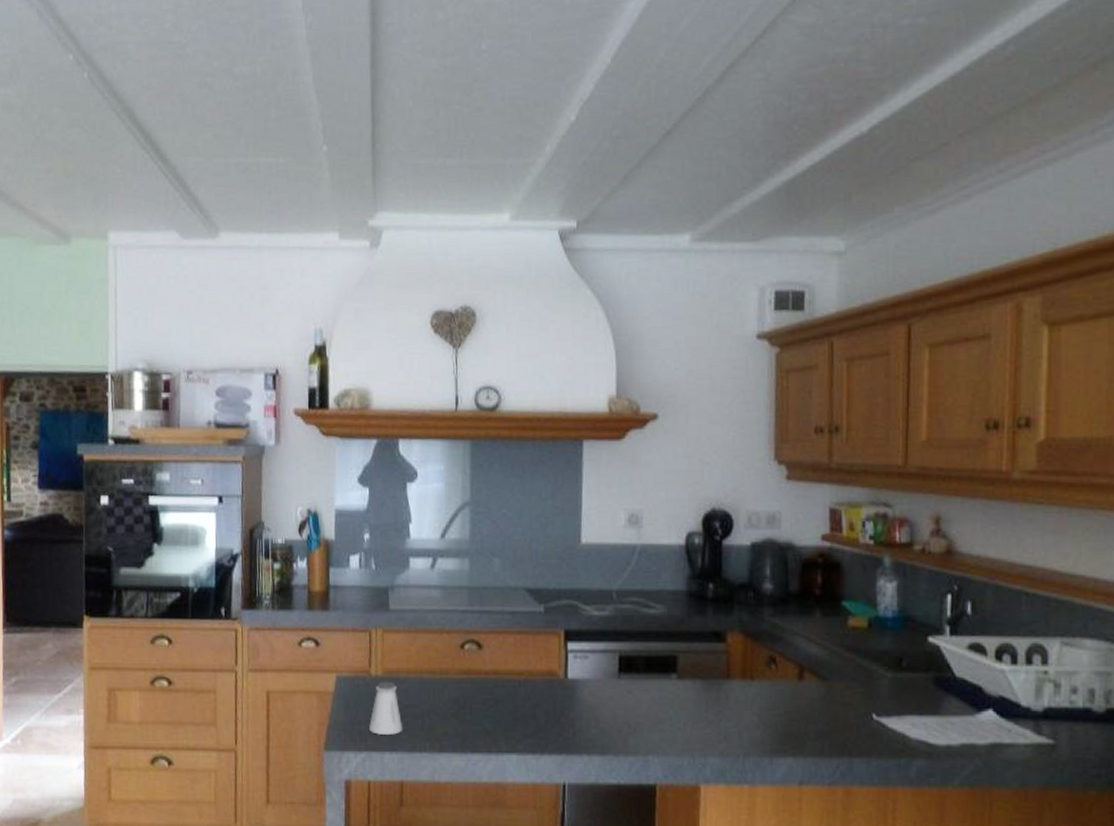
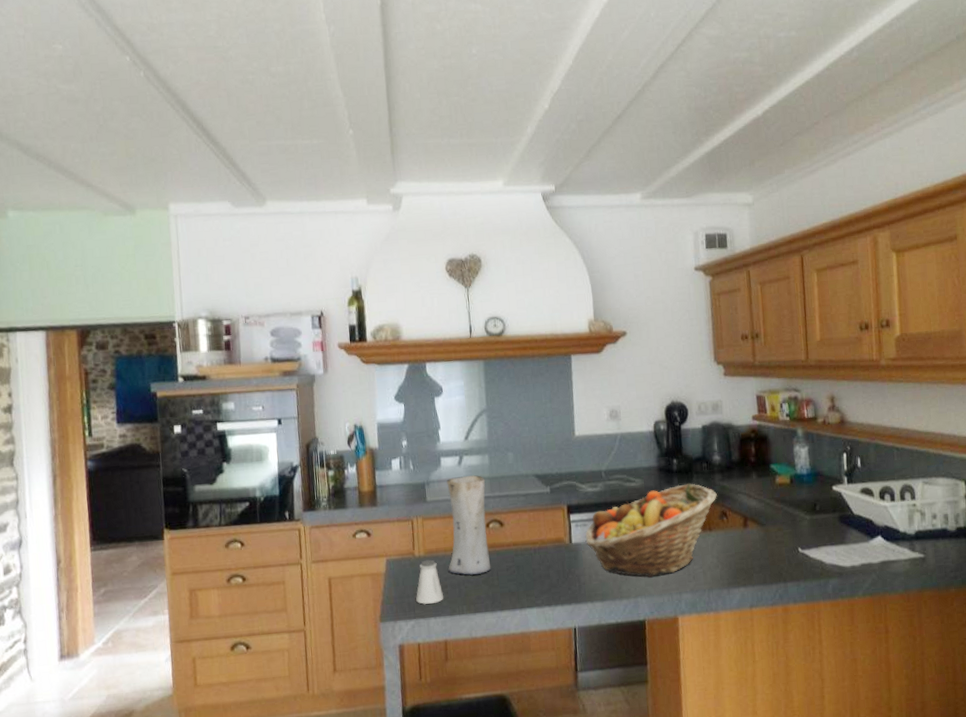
vase: none [410,583,464,706] -> present [447,475,491,576]
fruit basket: none [585,616,766,731] -> present [585,483,718,577]

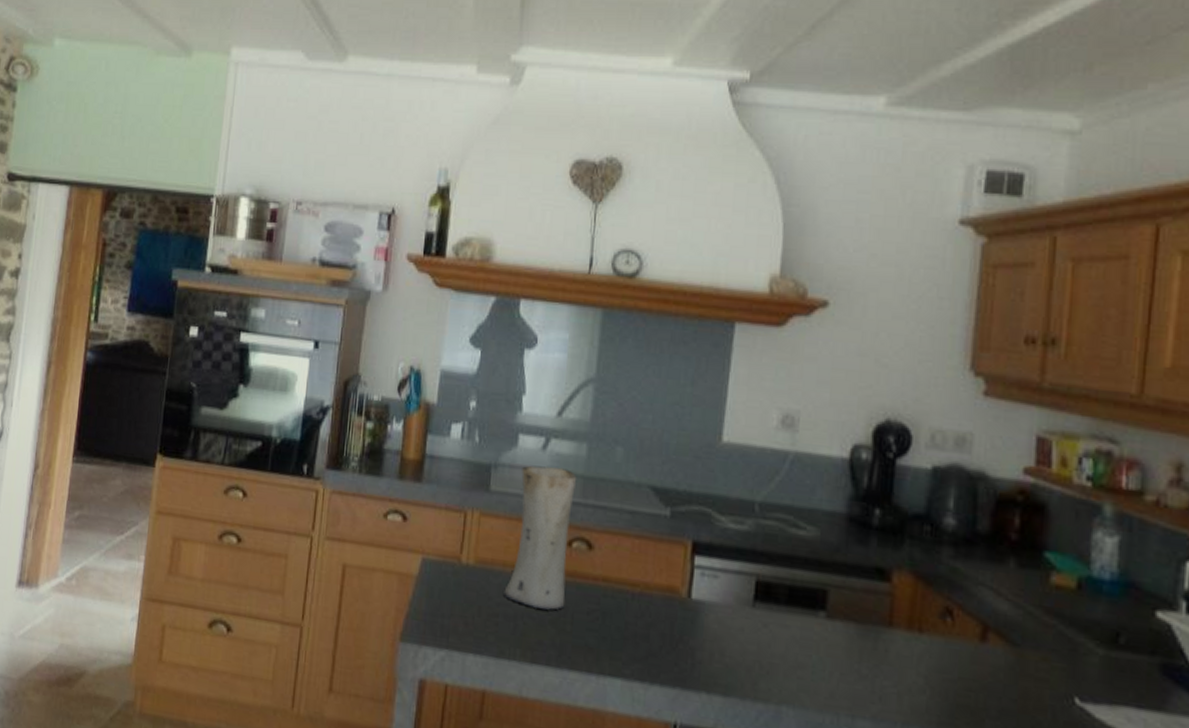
saltshaker: present [415,559,444,604] -> none [452,571,492,635]
fruit basket: present [585,483,718,577] -> none [712,548,943,683]

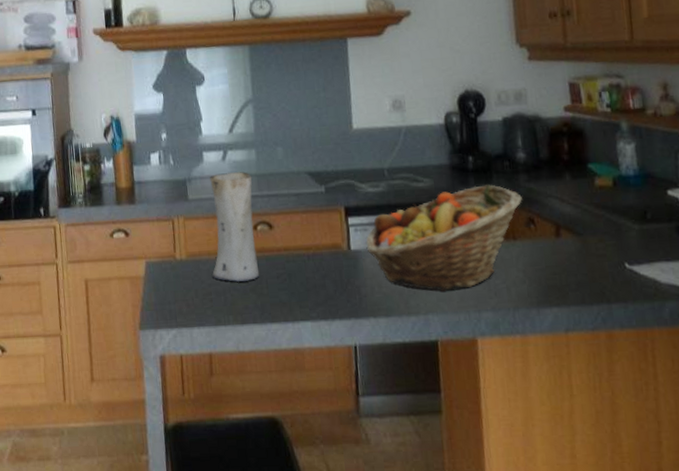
fruit basket: none [712,548,943,683] -> present [365,184,523,291]

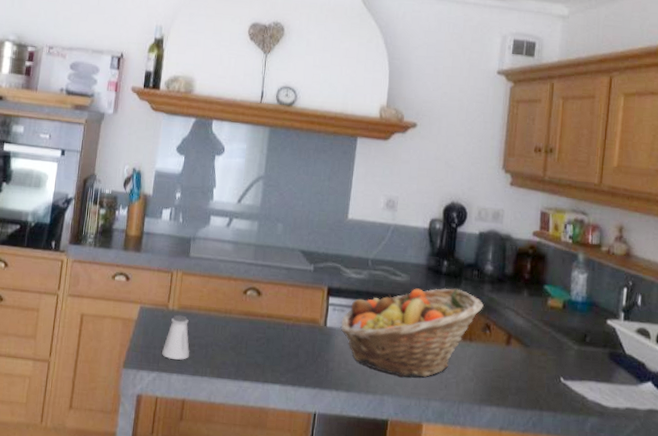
saltshaker: none [177,263,208,312] -> present [161,314,190,360]
vase: present [210,172,260,283] -> none [199,238,251,340]

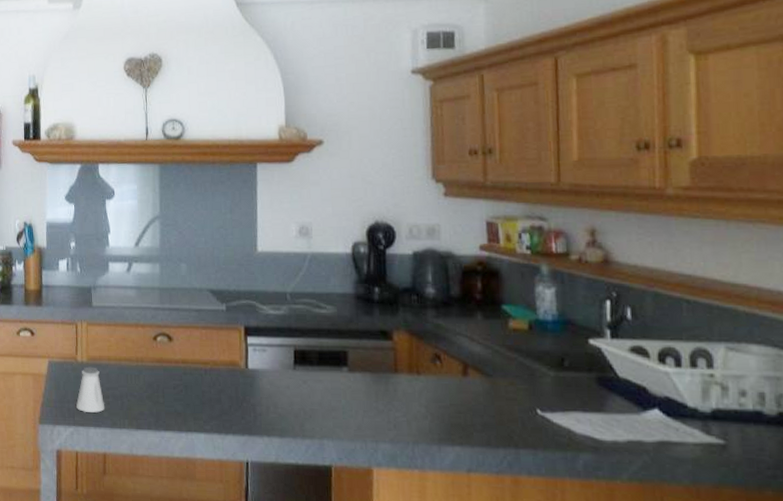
fruit basket: present [340,288,485,378] -> none [264,317,430,418]

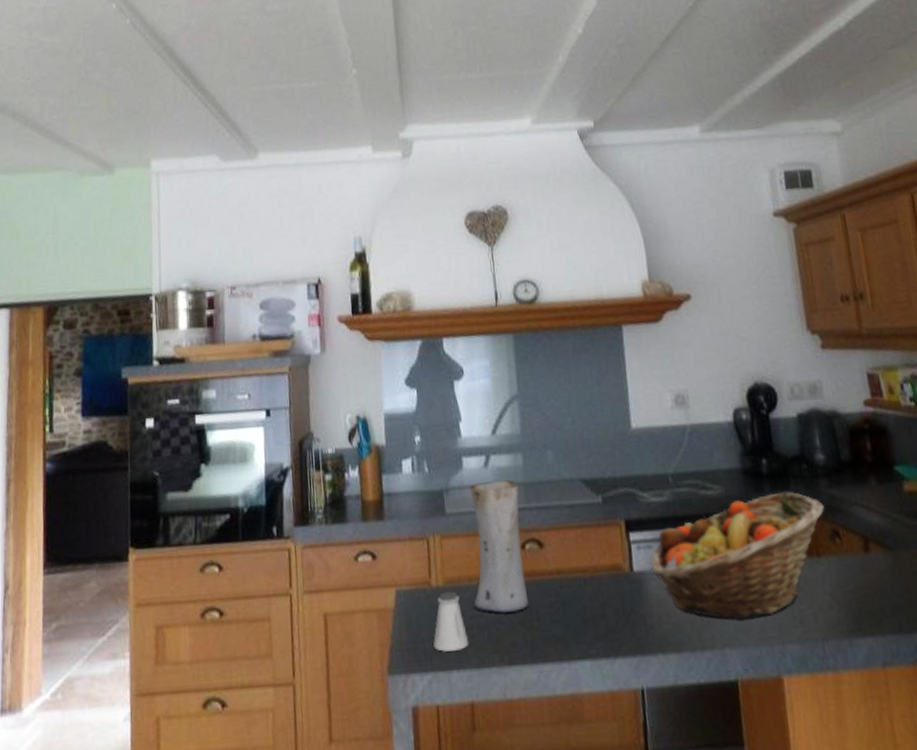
vase: none [111,284,157,389] -> present [470,480,529,614]
fruit basket: none [264,317,430,418] -> present [650,491,826,620]

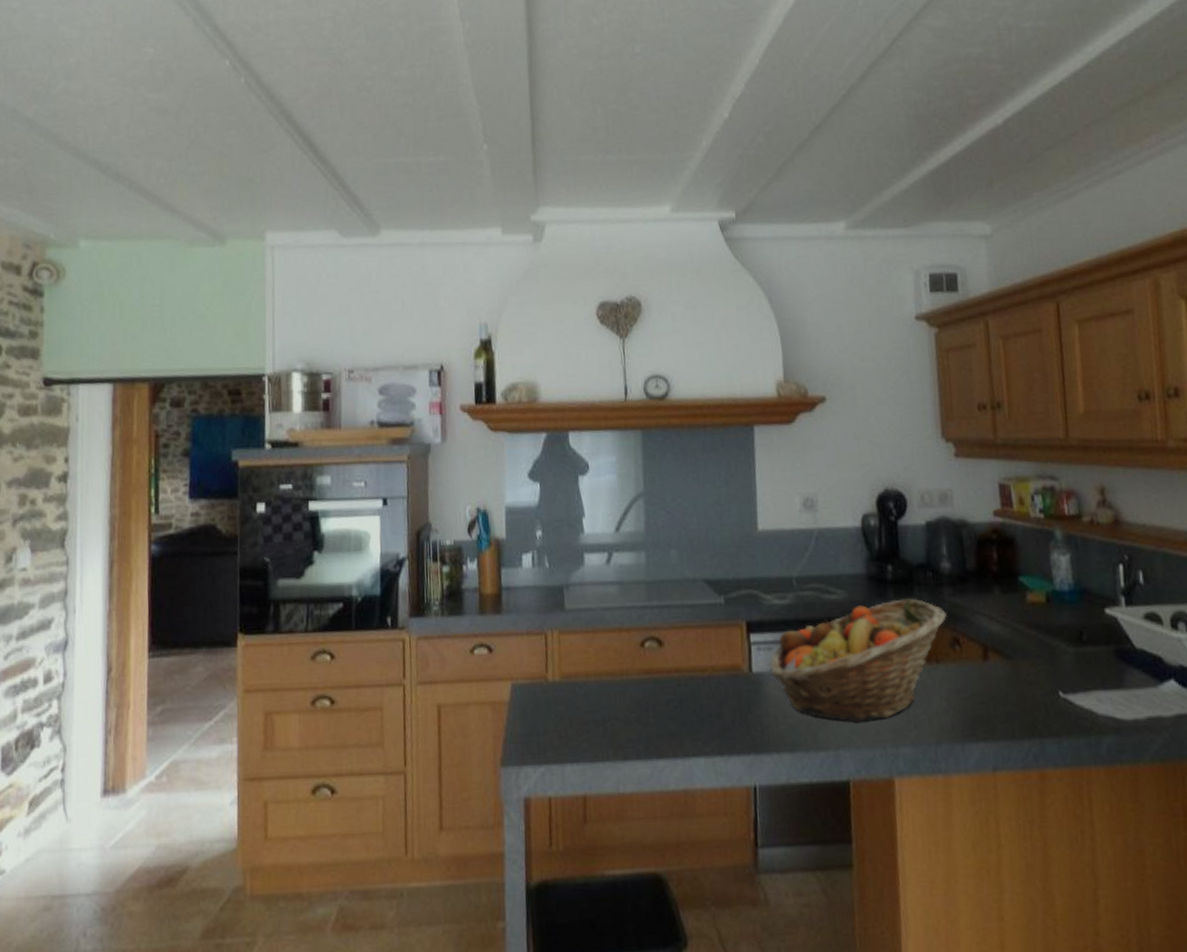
saltshaker: present [432,591,470,652] -> none [547,686,584,745]
vase: present [470,480,529,614] -> none [590,578,646,710]

